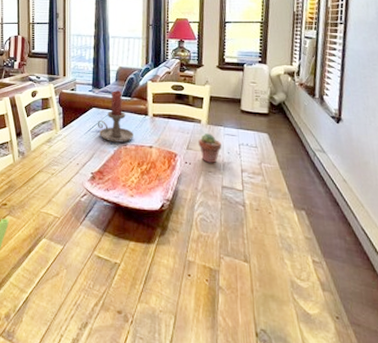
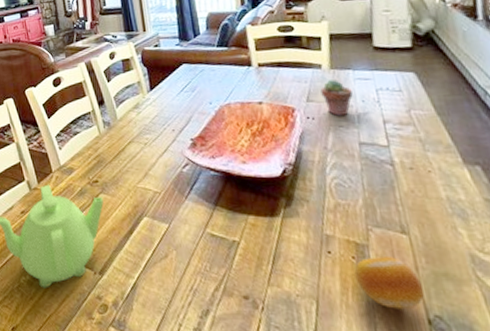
candle holder: present [97,91,133,143] -> none [190,40,237,102]
fruit: none [207,280,255,324] -> present [355,257,424,310]

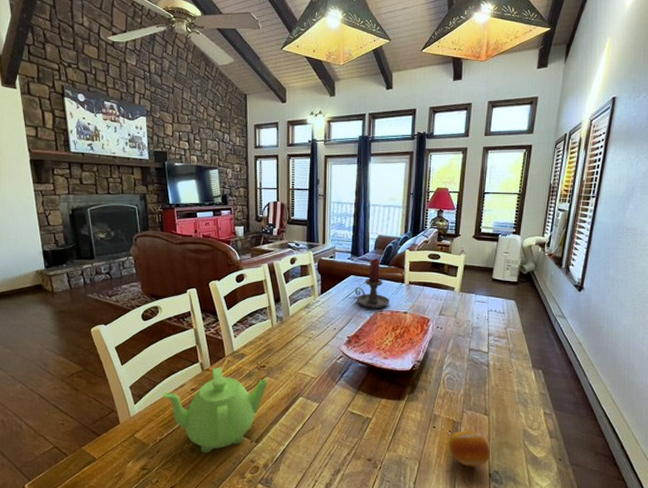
candle holder: none [190,40,237,102] -> present [354,259,389,309]
potted succulent: present [320,80,353,116] -> none [450,300,472,328]

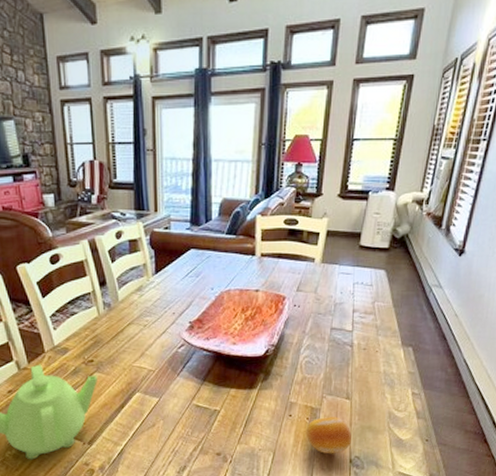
candle holder: present [354,259,389,309] -> none [196,227,238,288]

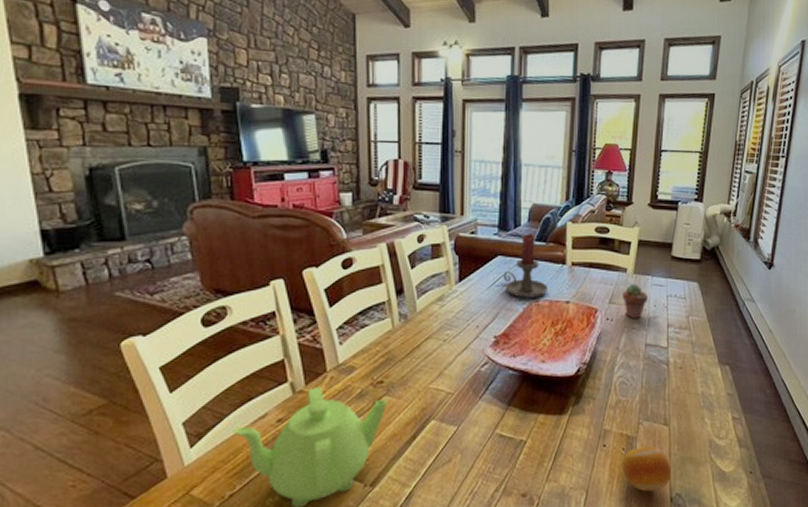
candle holder: none [196,227,238,288] -> present [503,234,547,298]
potted succulent: none [309,273,335,304] -> present [622,284,648,318]

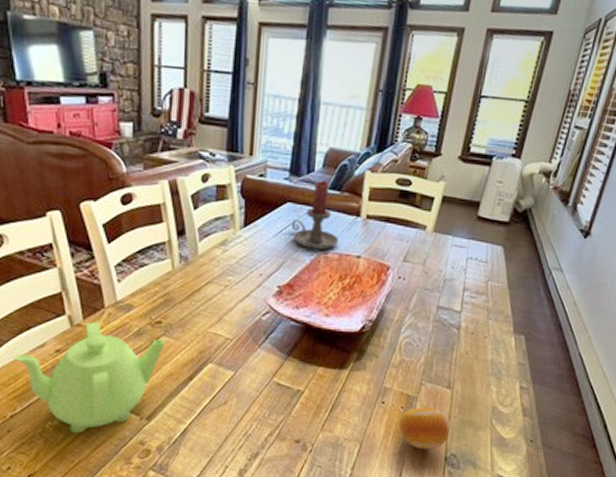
potted succulent: present [622,284,648,318] -> none [418,243,446,279]

